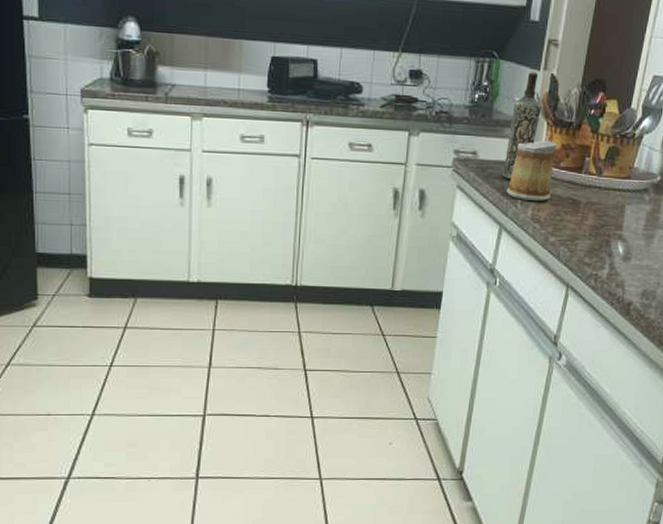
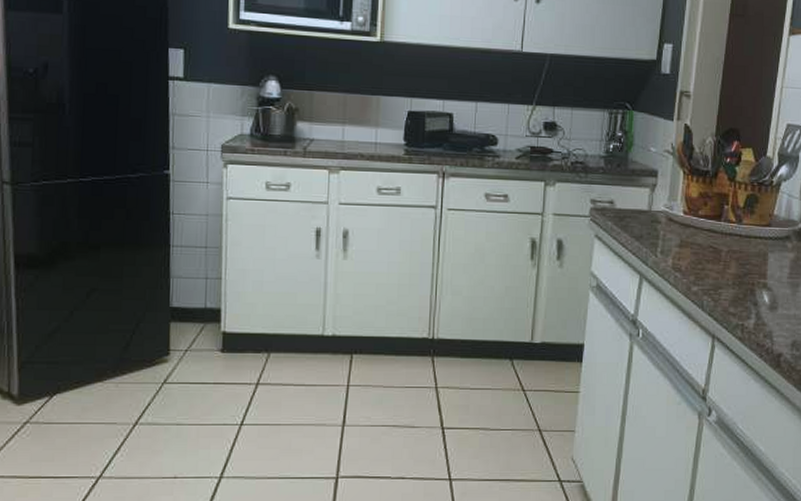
bottle: present [503,71,541,179] -> none [641,121,676,227]
mug: present [507,140,557,202] -> none [646,188,694,251]

